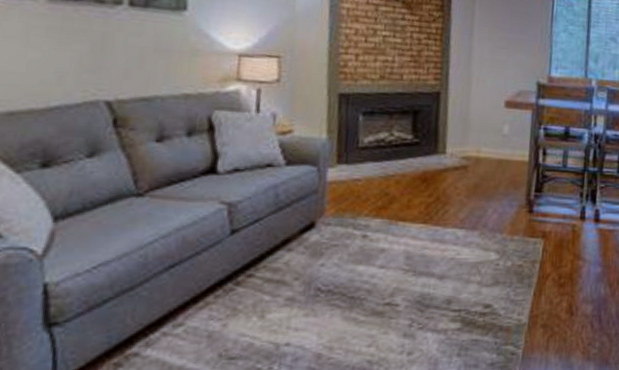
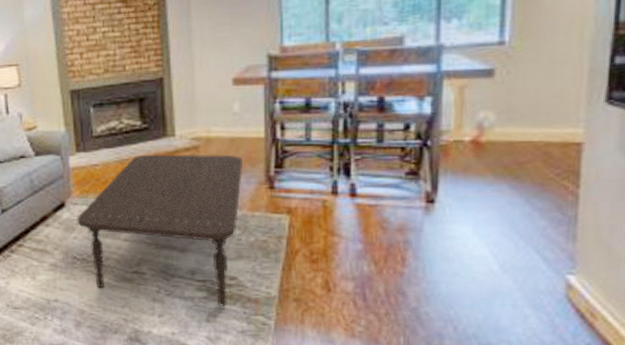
coffee table: none [327,171,508,338] -> present [77,154,244,307]

